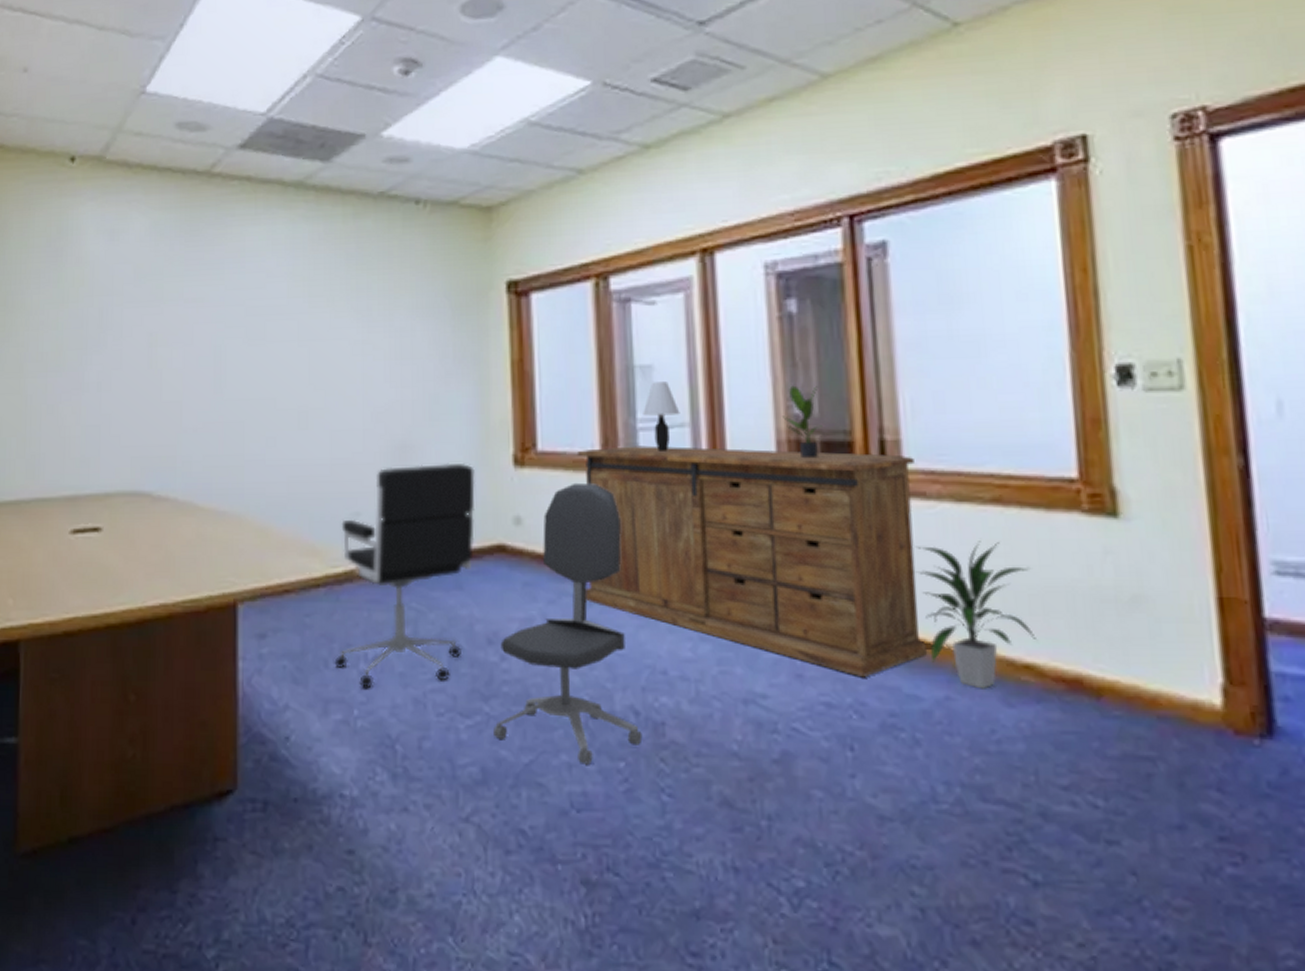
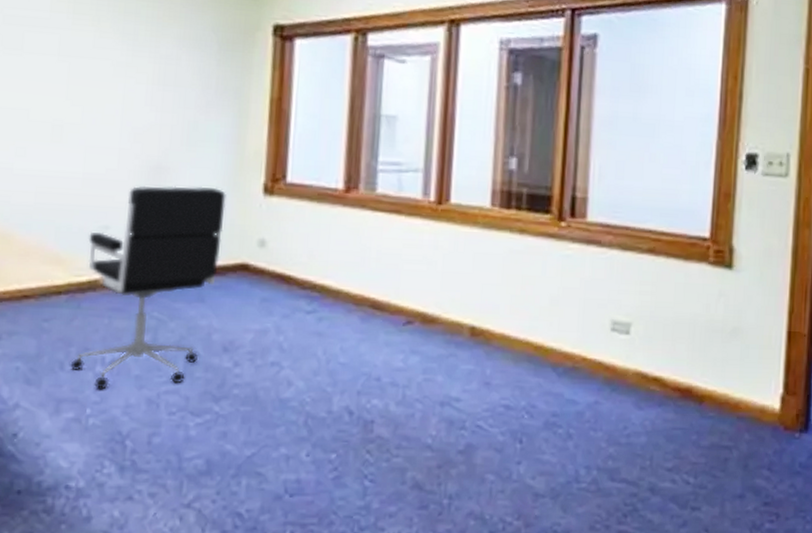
office chair: present [493,482,643,765] -> none [221,213,355,456]
sideboard: present [577,445,927,678] -> none [317,184,596,386]
table lamp: present [643,382,680,453] -> none [384,131,416,193]
potted plant: present [783,385,823,459] -> none [500,145,531,208]
indoor plant: present [912,541,1036,689] -> none [583,281,668,396]

